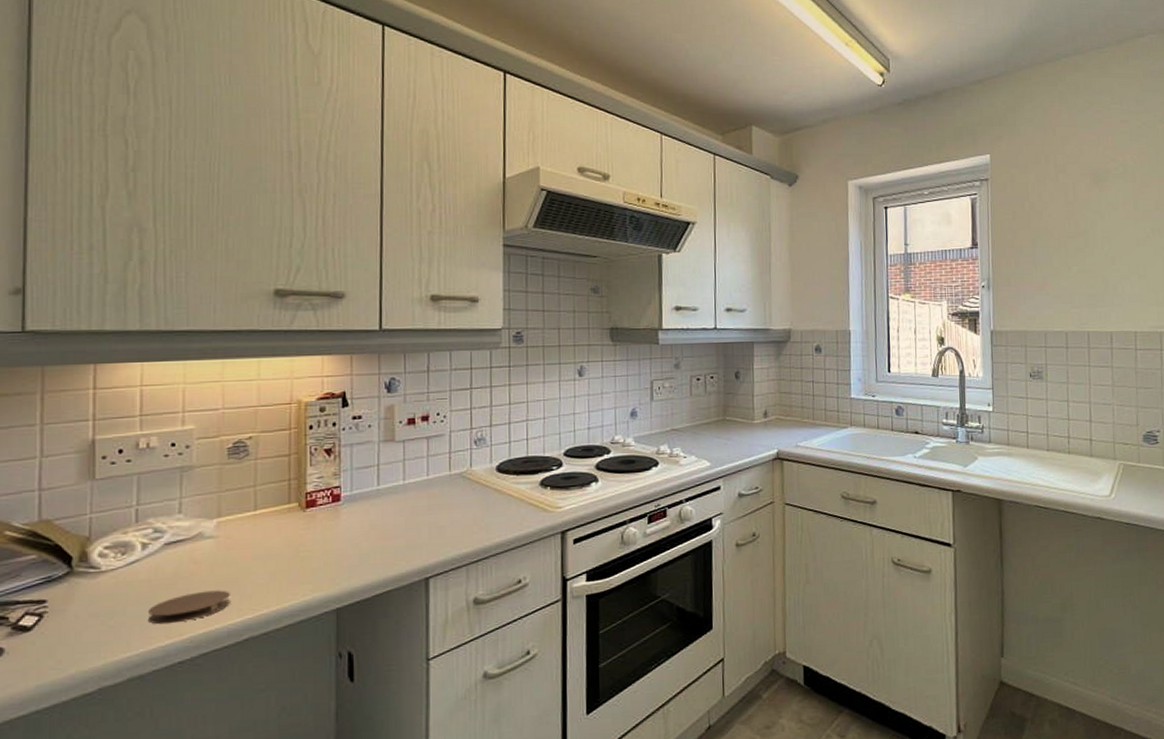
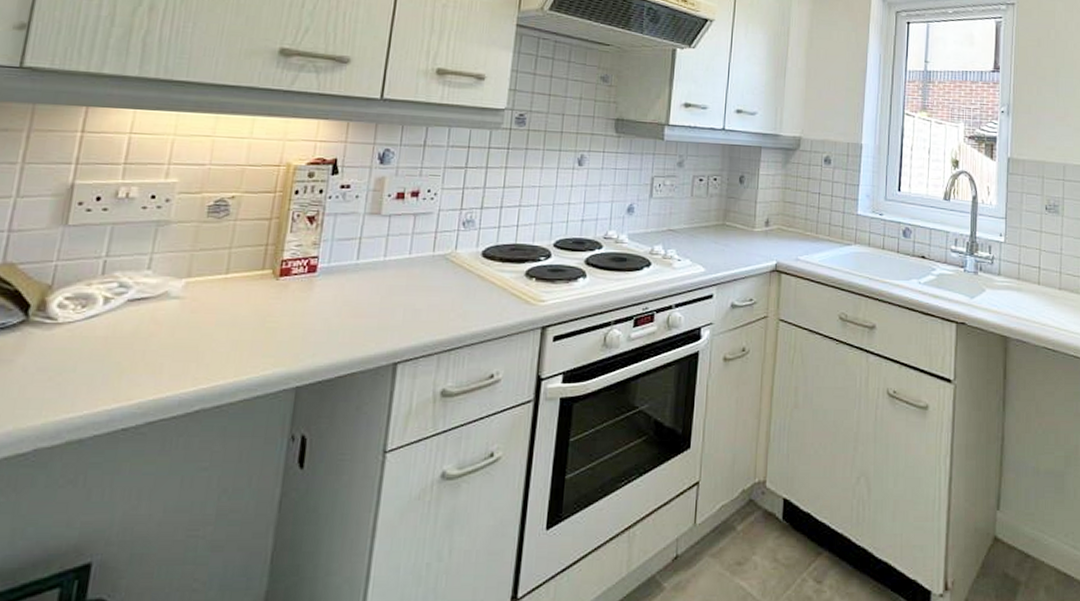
coaster: present [147,590,230,625] -> none [97,354,188,387]

